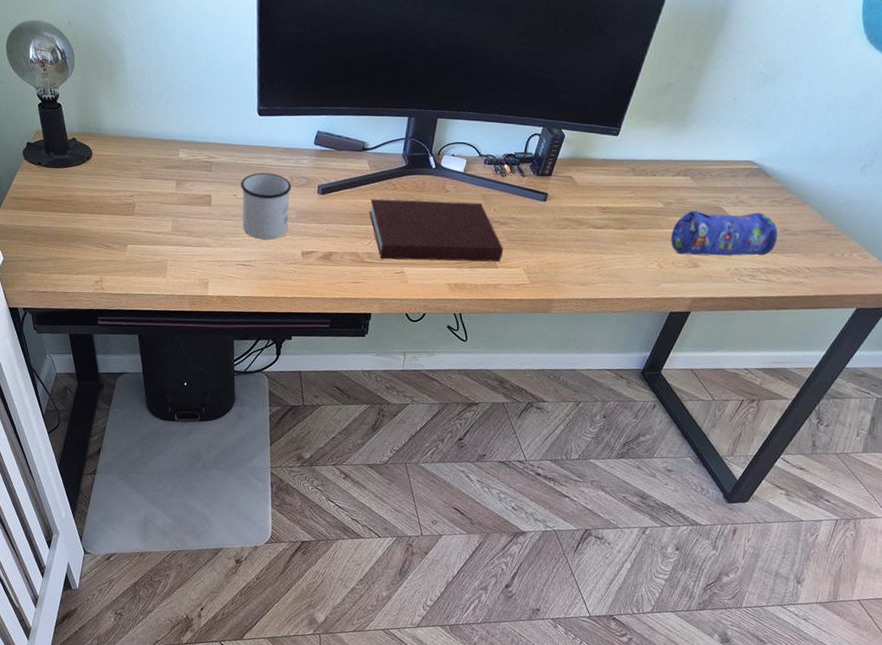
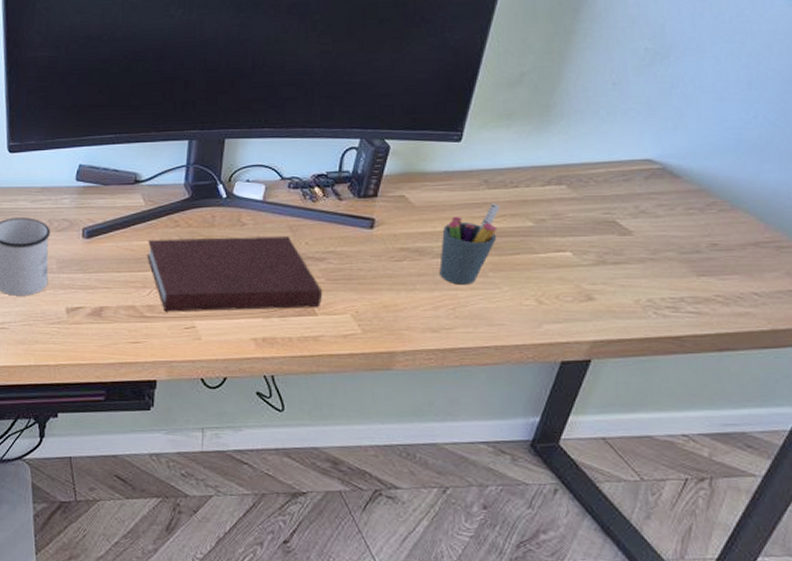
pen holder: none [591,187,642,250] -> present [439,202,501,285]
pencil case: present [671,210,778,256] -> none [550,224,704,285]

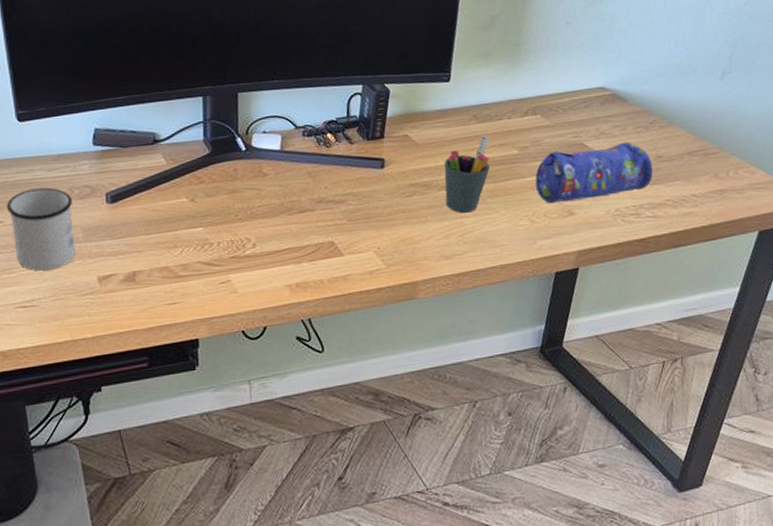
notebook: present [146,237,323,312] -> none [174,183,347,270]
pencil case: none [550,224,704,285] -> present [535,142,654,204]

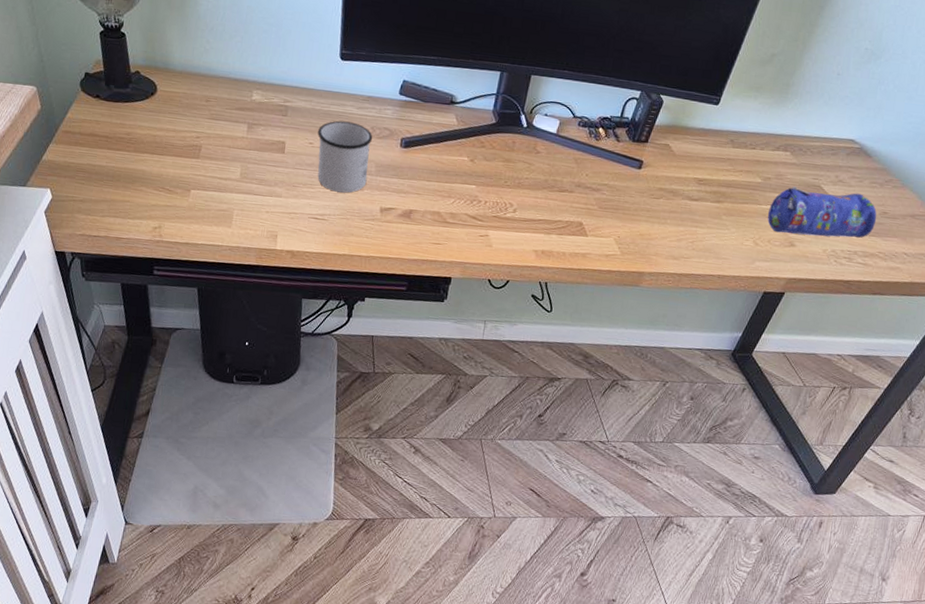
pen holder: present [444,135,491,213] -> none [686,159,740,224]

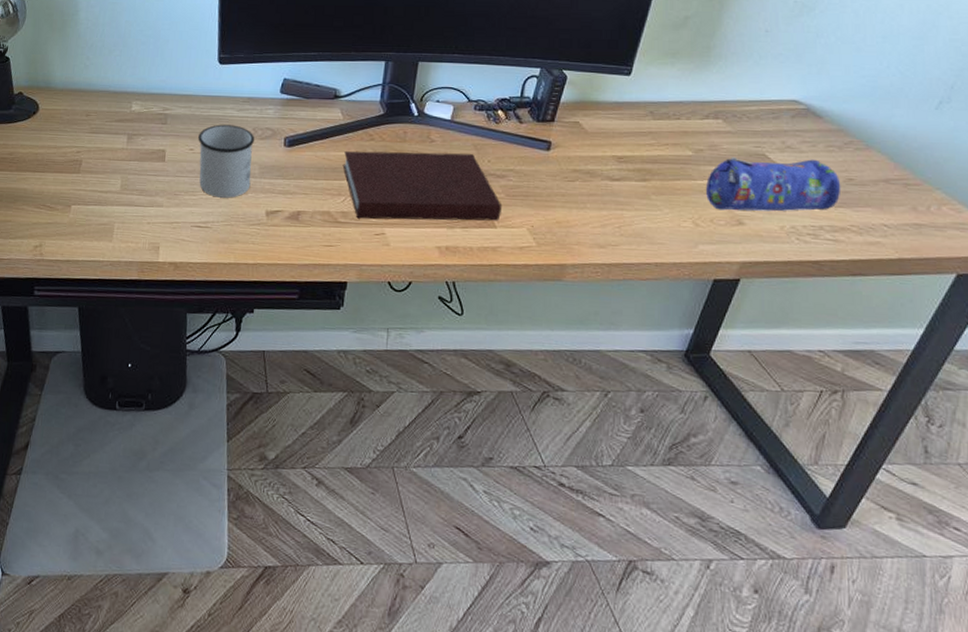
notebook: none [454,156,595,230] -> present [342,151,503,221]

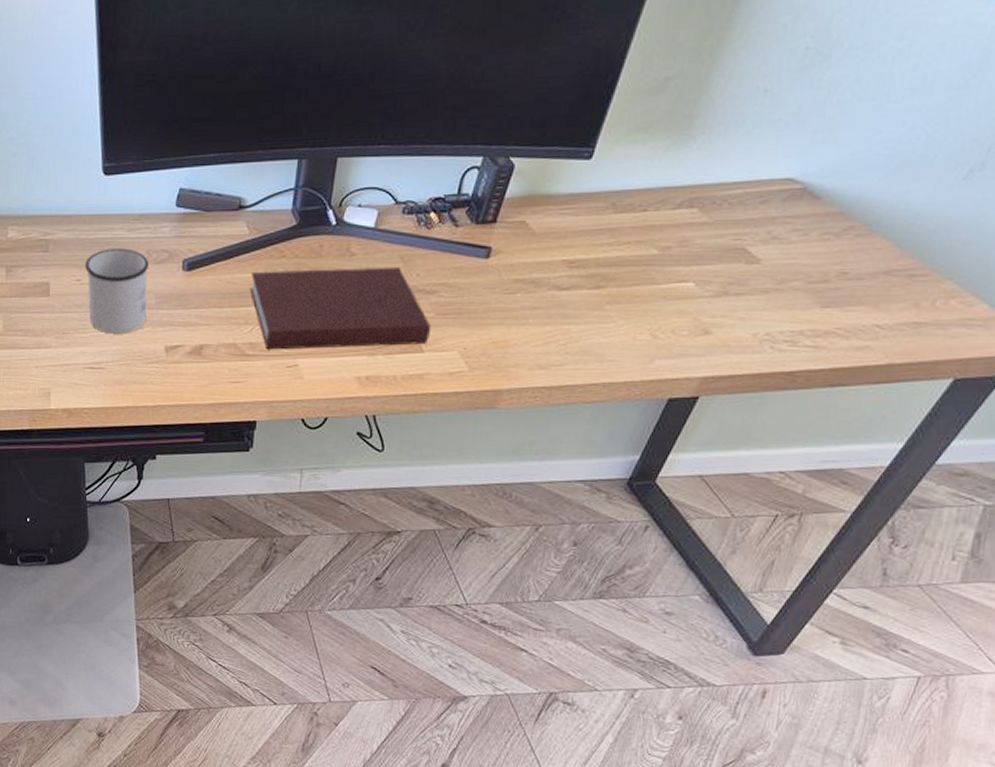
pencil case: present [706,157,841,212] -> none [669,251,832,318]

